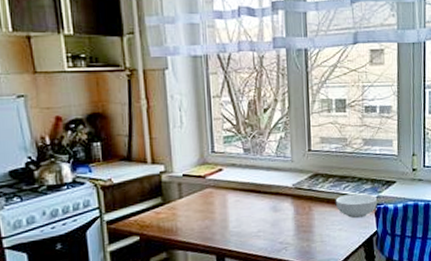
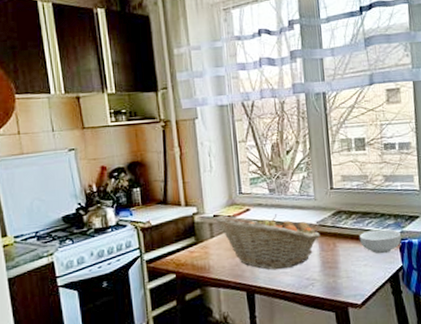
fruit basket: none [183,174,296,234] -> present [213,214,320,270]

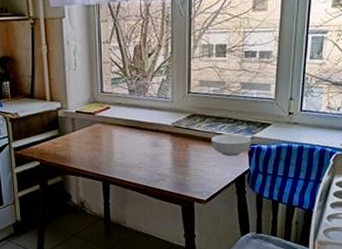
fruit basket: present [213,214,320,270] -> none [76,111,174,165]

